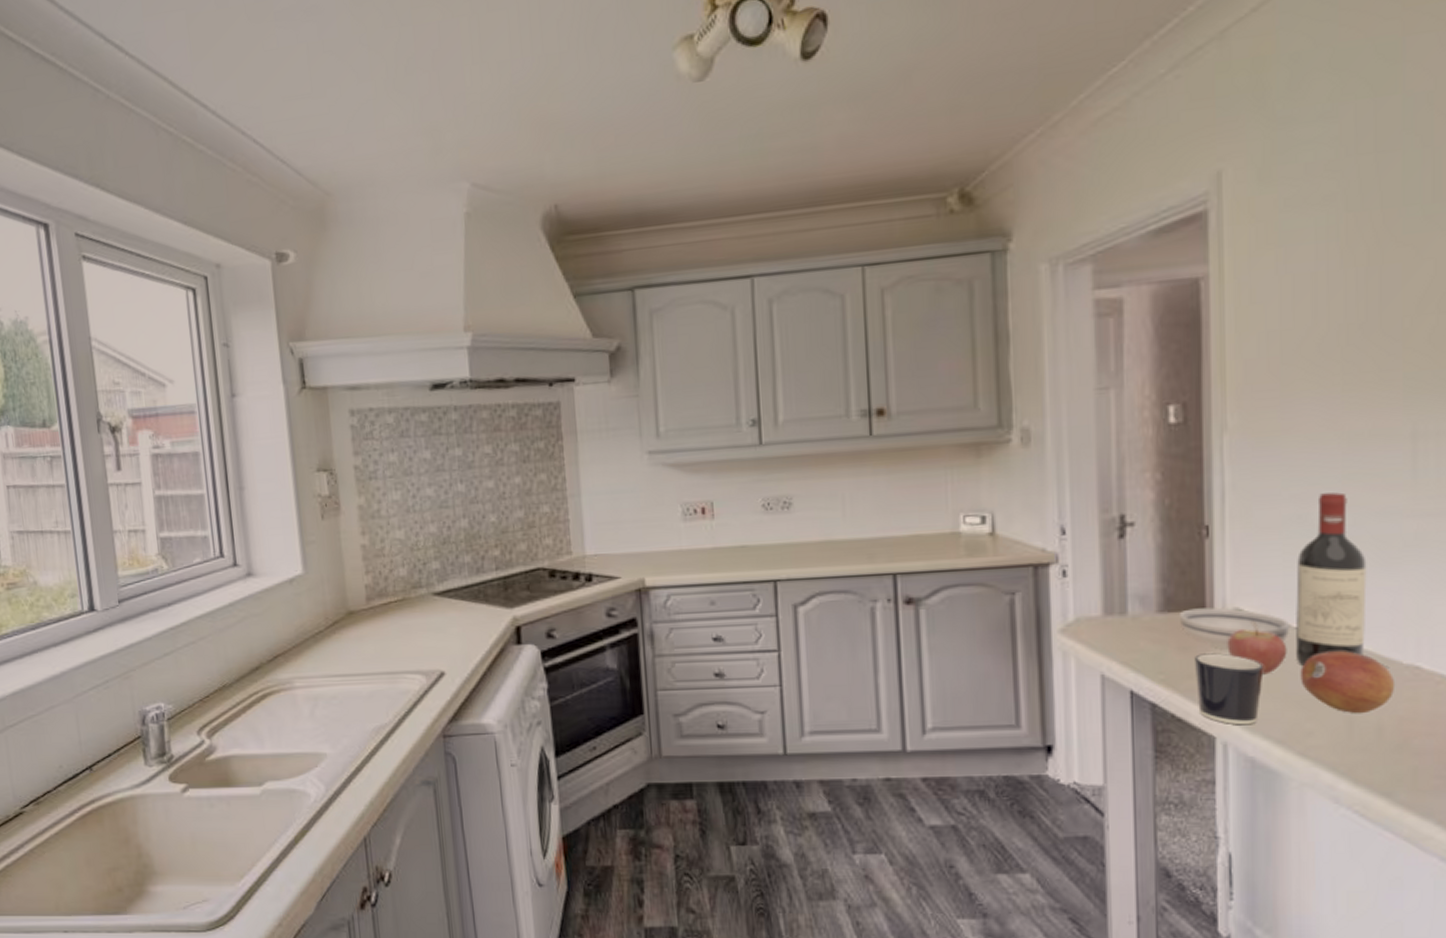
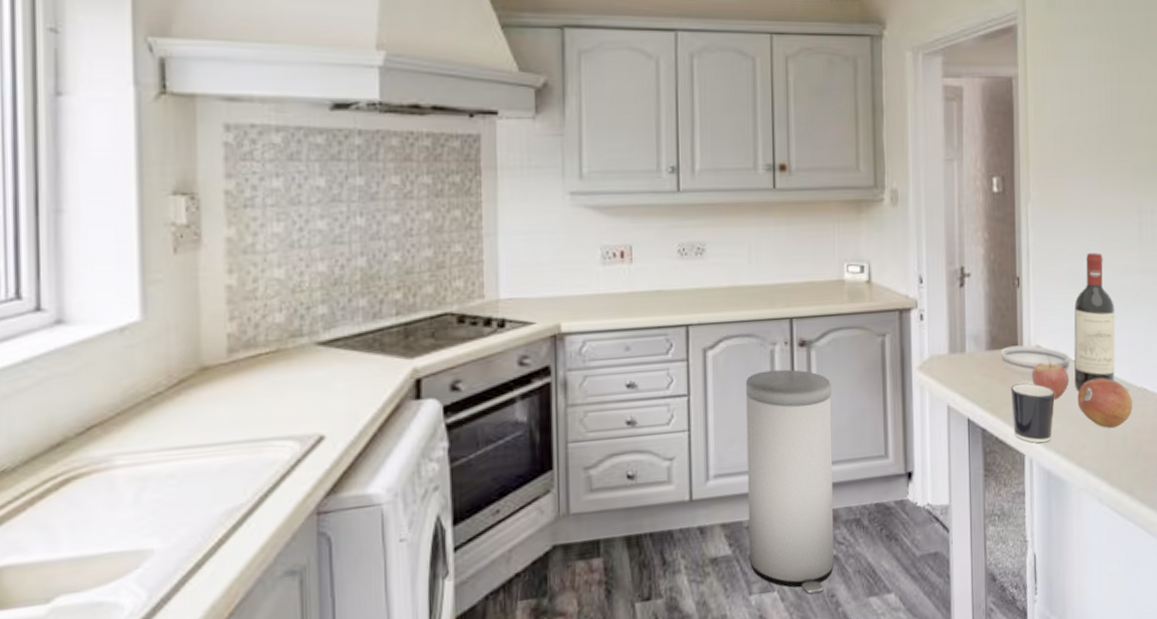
pedal bin: none [842,627,954,862] -> present [745,369,835,595]

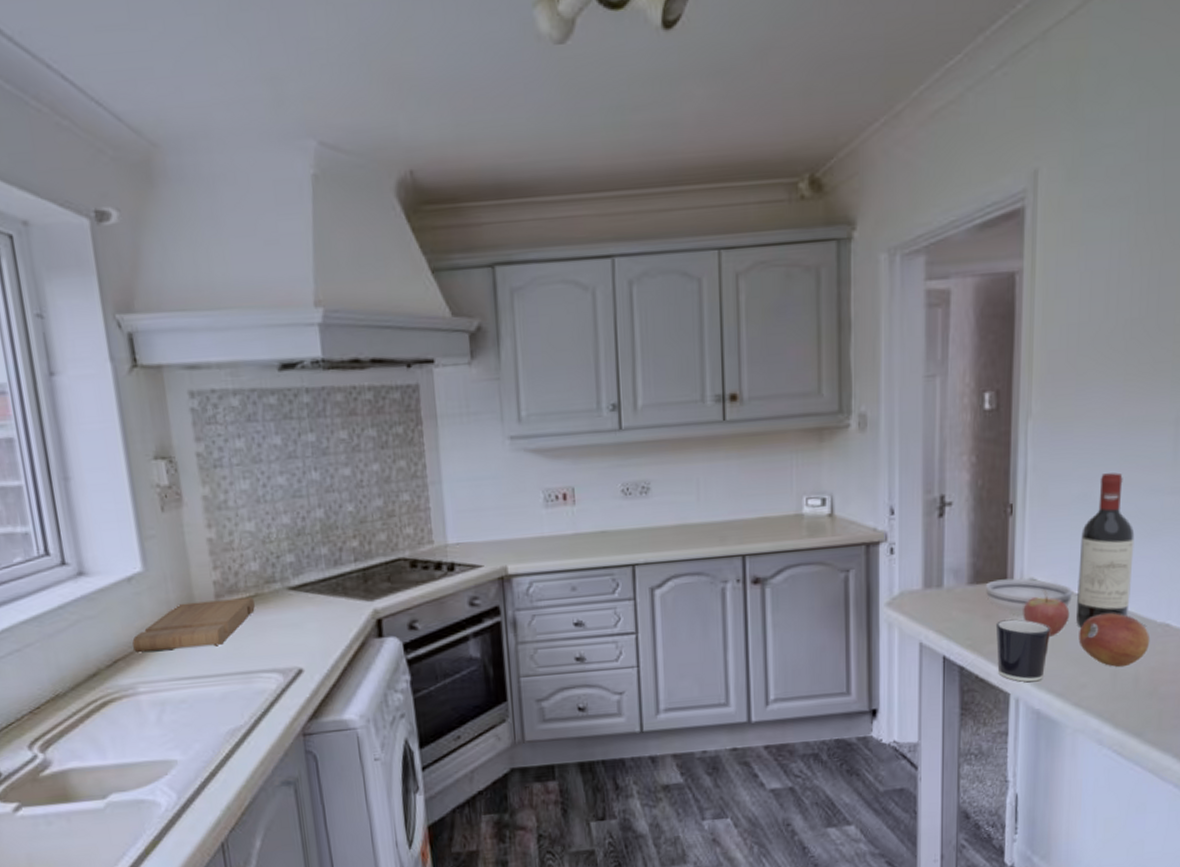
cutting board: none [115,353,274,417] -> present [132,597,255,652]
pedal bin: present [745,369,835,595] -> none [695,607,791,823]

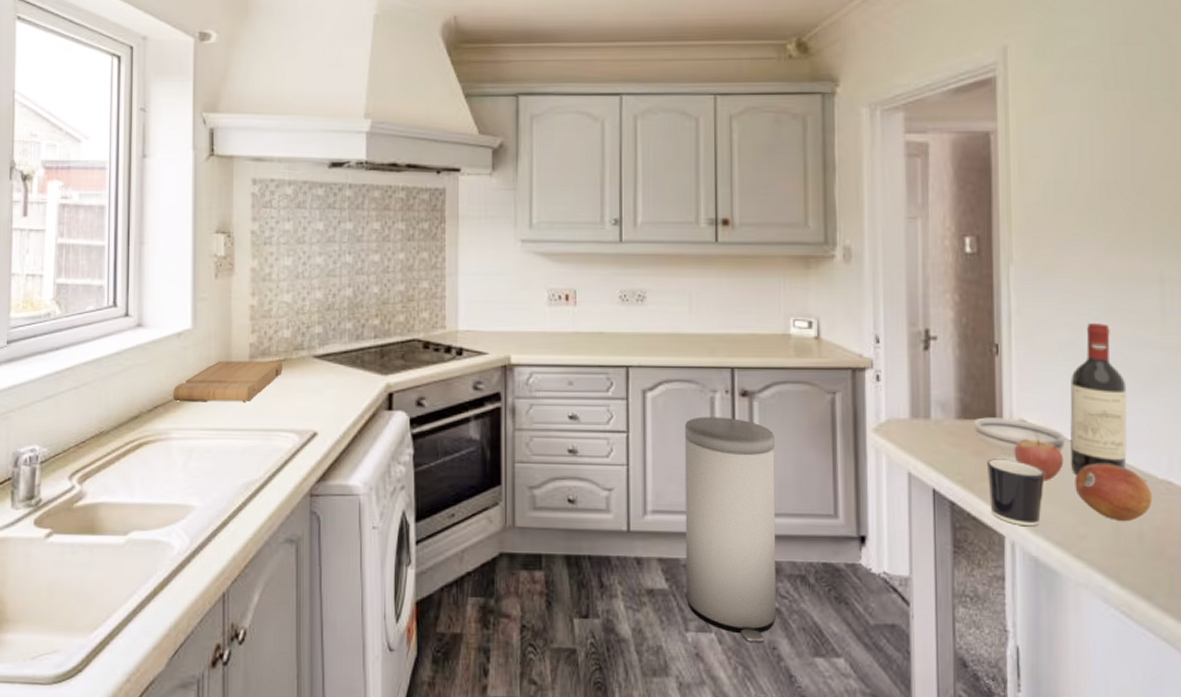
pedal bin: none [695,607,791,823] -> present [684,416,777,643]

